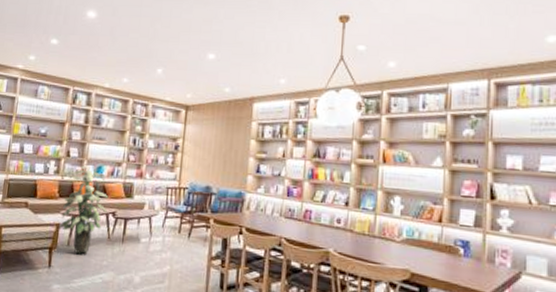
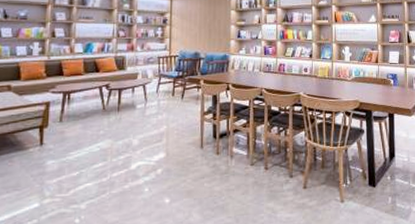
indoor plant: present [59,165,109,254] -> none [49,44,101,127]

